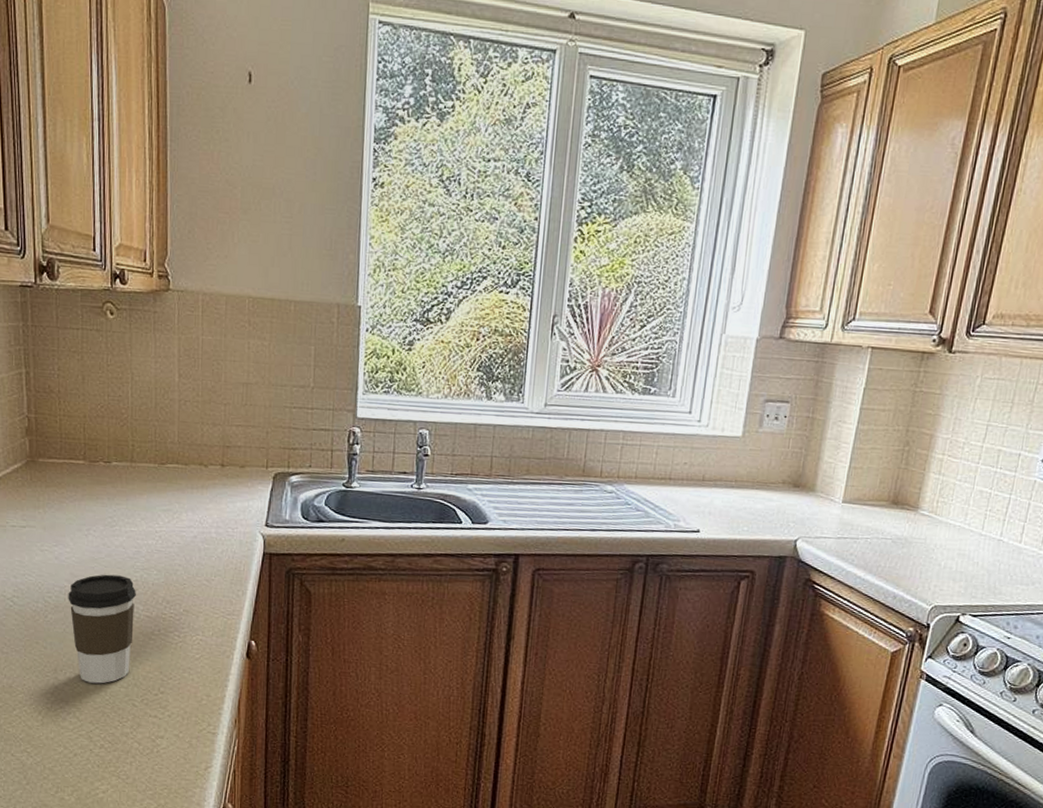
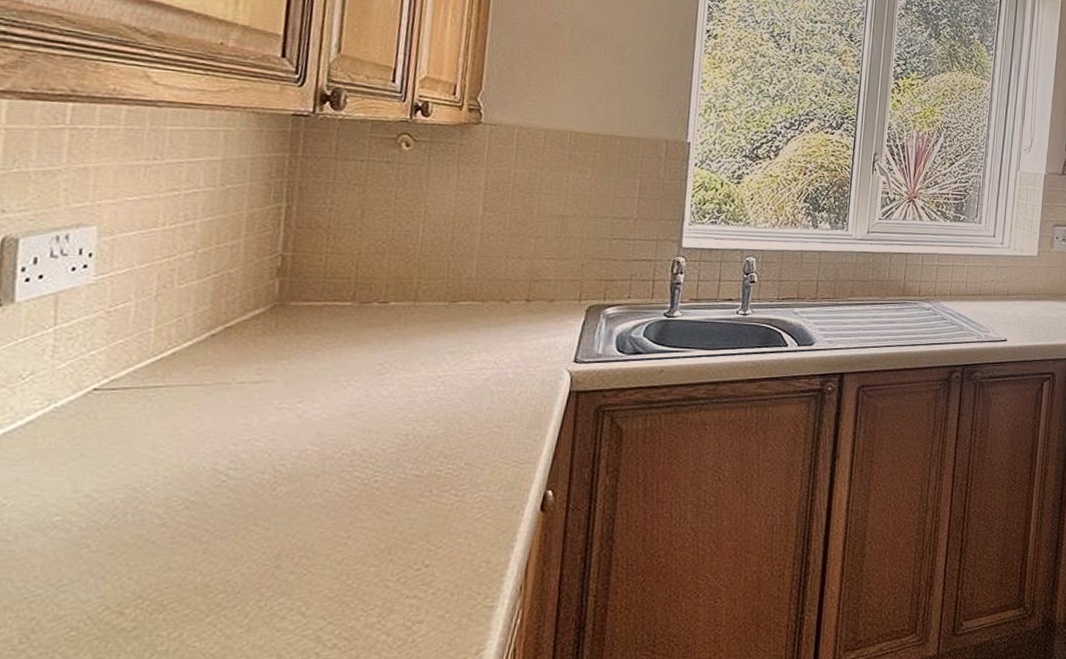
coffee cup: present [68,574,136,684] -> none [308,430,405,566]

